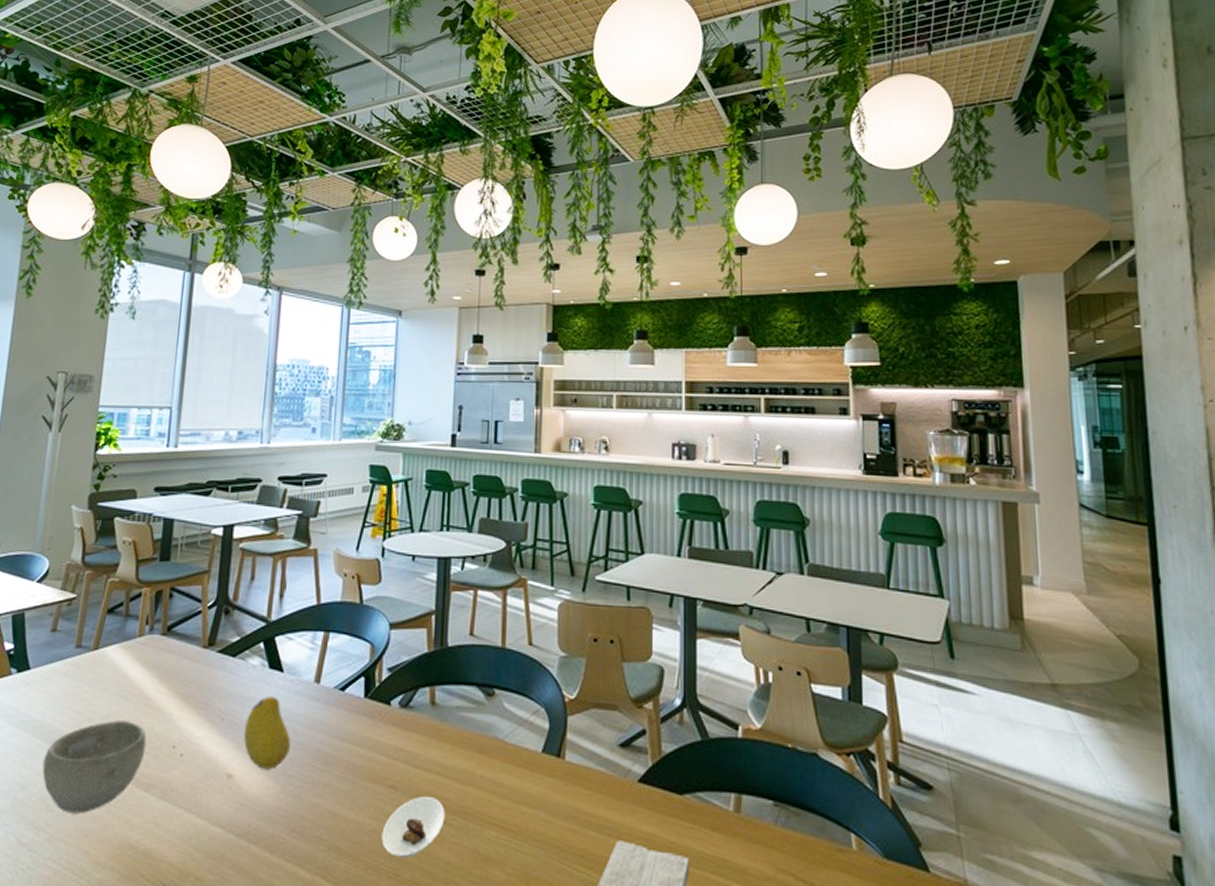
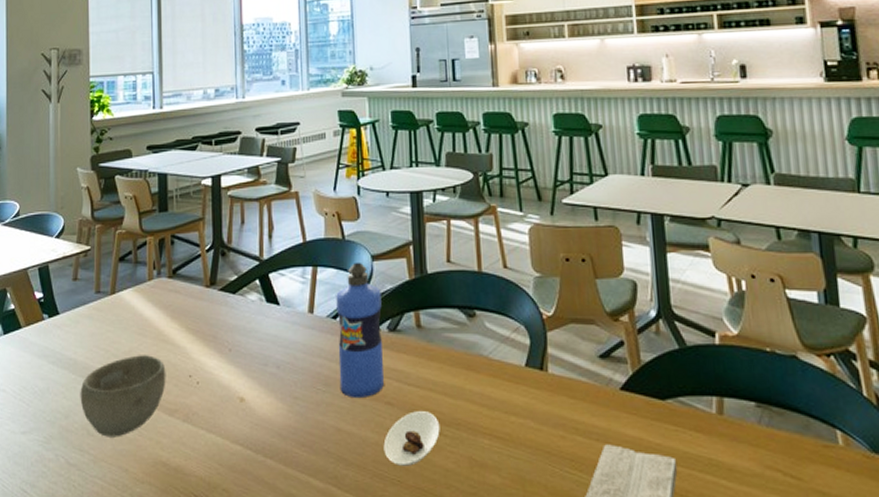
fruit: present [243,696,291,770] -> none [250,328,293,392]
water bottle: none [340,629,396,781] -> present [336,262,384,399]

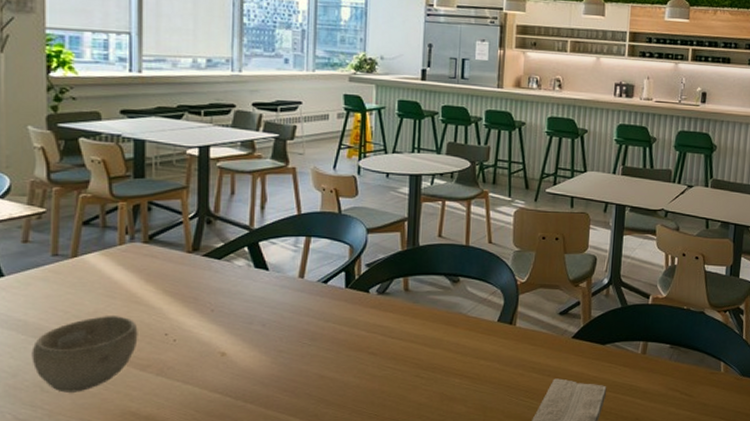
water bottle: present [336,262,384,399] -> none [325,234,373,350]
saucer: present [383,411,440,466] -> none [364,359,418,403]

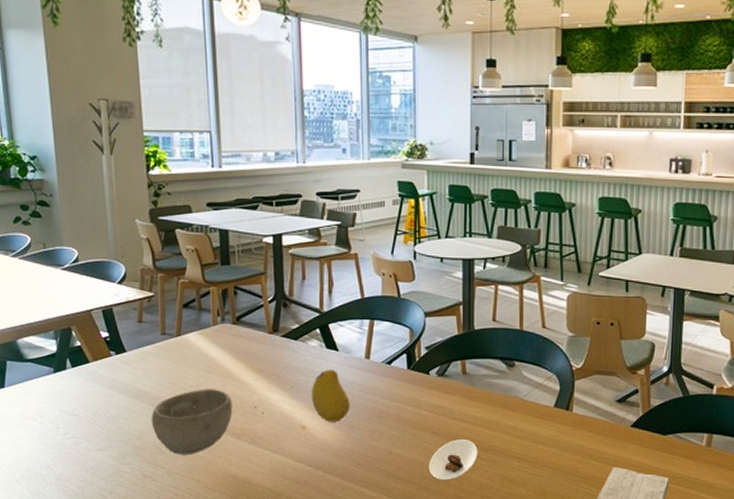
fruit: none [234,290,279,347] -> present [311,369,350,422]
saucer: none [364,359,418,403] -> present [428,439,478,481]

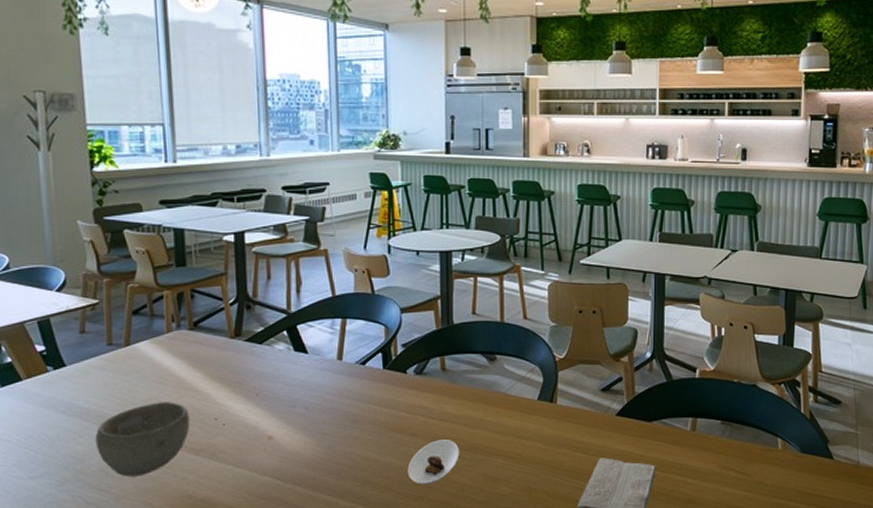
fruit: present [311,369,350,422] -> none [278,374,321,430]

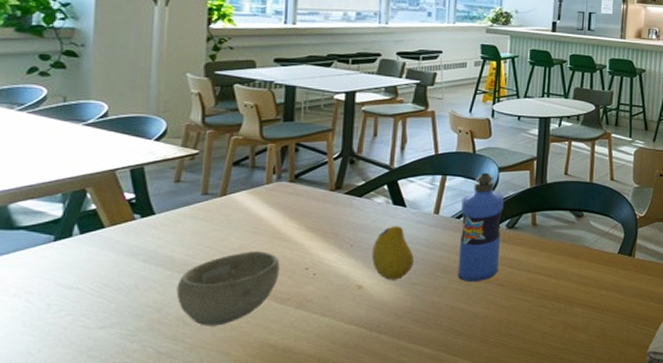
fruit: none [278,374,321,430] -> present [371,226,414,280]
water bottle: none [365,314,409,432] -> present [457,172,504,282]
saucer: present [407,440,460,485] -> none [492,290,543,332]

